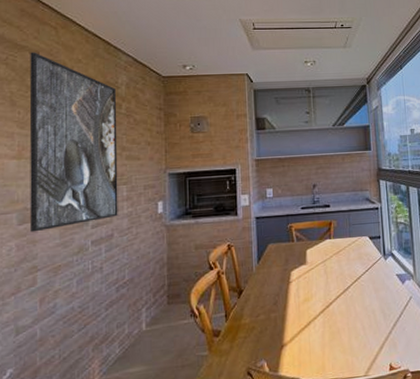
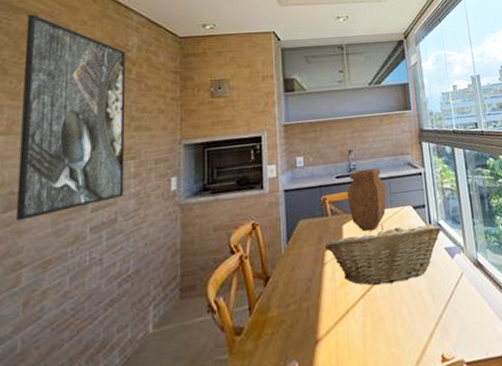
fruit basket: none [291,252,395,303] -> present [325,223,442,286]
water jug: none [311,202,346,257] -> present [347,169,386,231]

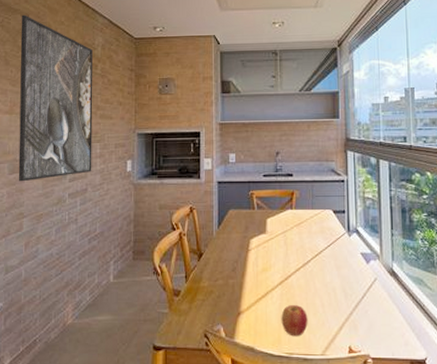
fruit basket: present [325,223,442,286] -> none [251,224,360,277]
water jug: present [347,169,386,231] -> none [273,171,308,228]
apple: none [365,318,396,357] -> present [281,305,308,337]

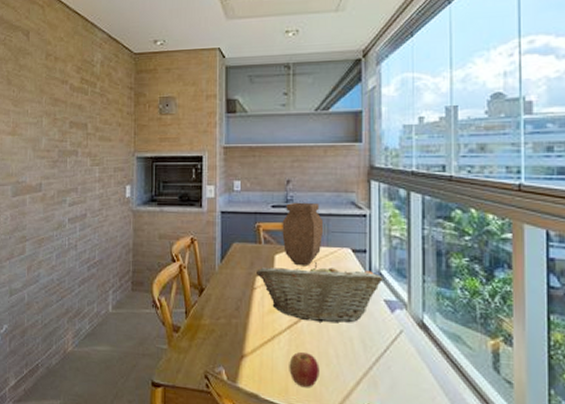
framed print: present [18,15,93,182] -> none [20,31,92,205]
fruit basket: none [251,224,360,277] -> present [257,263,383,323]
water jug: none [273,171,308,228] -> present [282,202,322,267]

